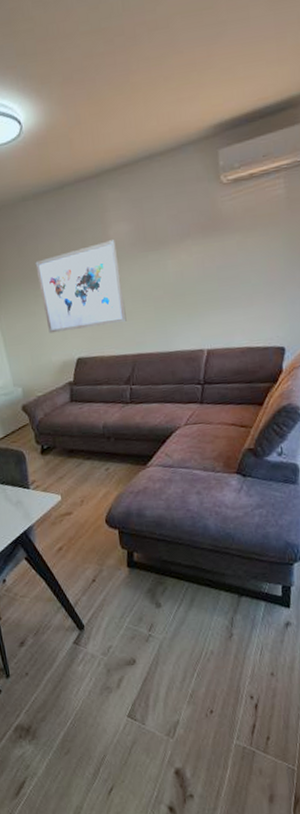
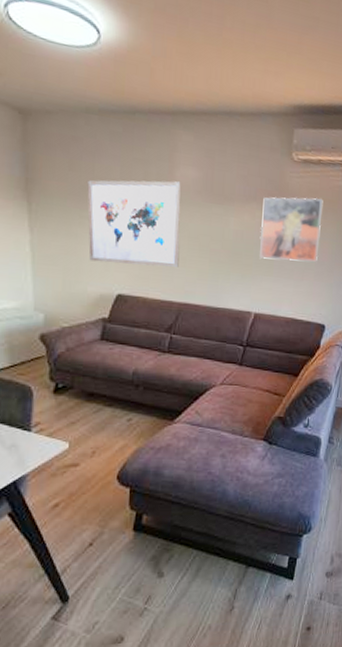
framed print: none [197,215,266,294] -> present [260,197,323,262]

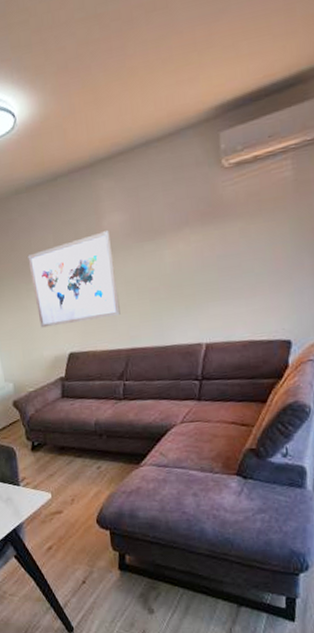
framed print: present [260,197,323,262] -> none [196,200,270,285]

